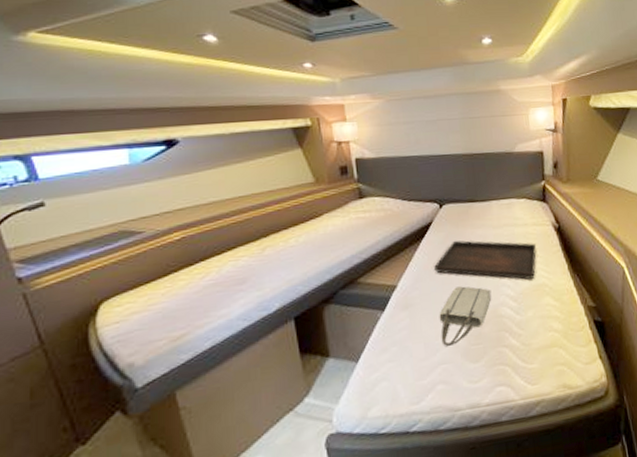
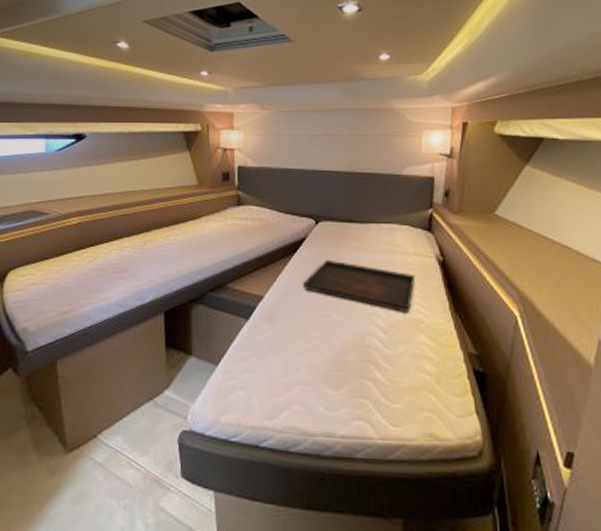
tote bag: present [439,286,492,347] -> none [302,308,360,368]

